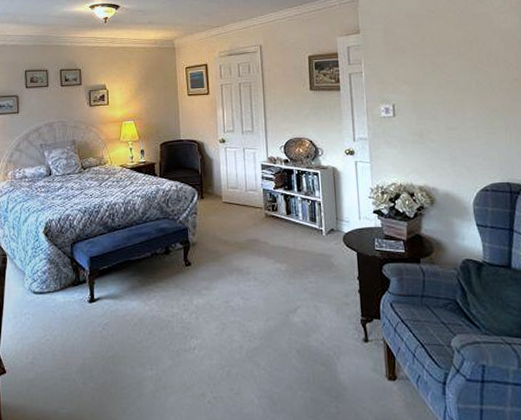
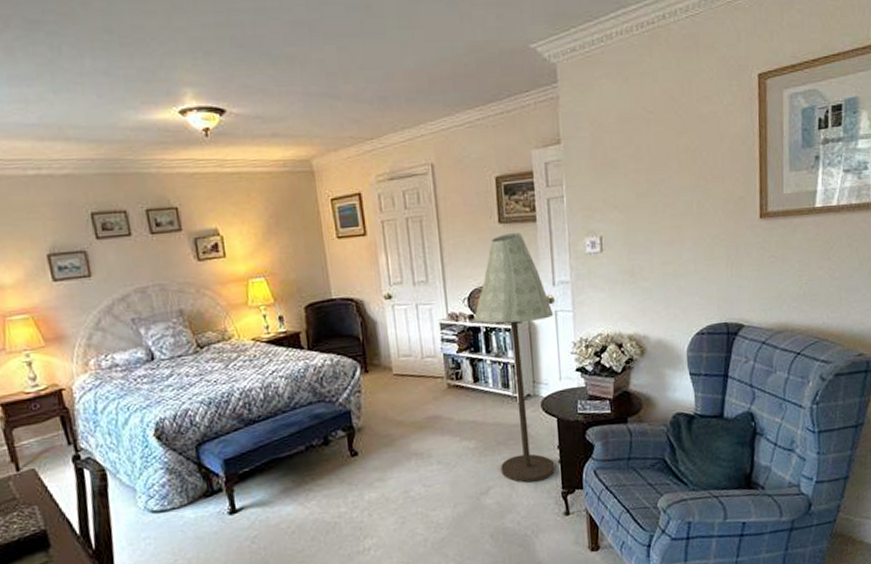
floor lamp: none [288,97,355,307] -> present [474,232,555,483]

